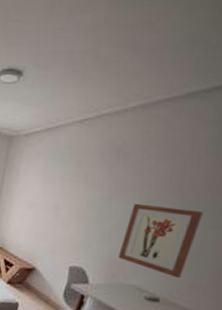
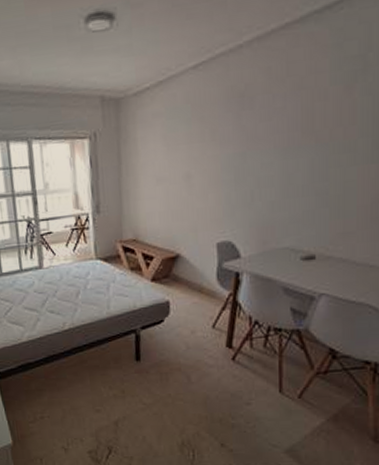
wall art: present [118,203,203,279] -> none [265,149,339,229]

